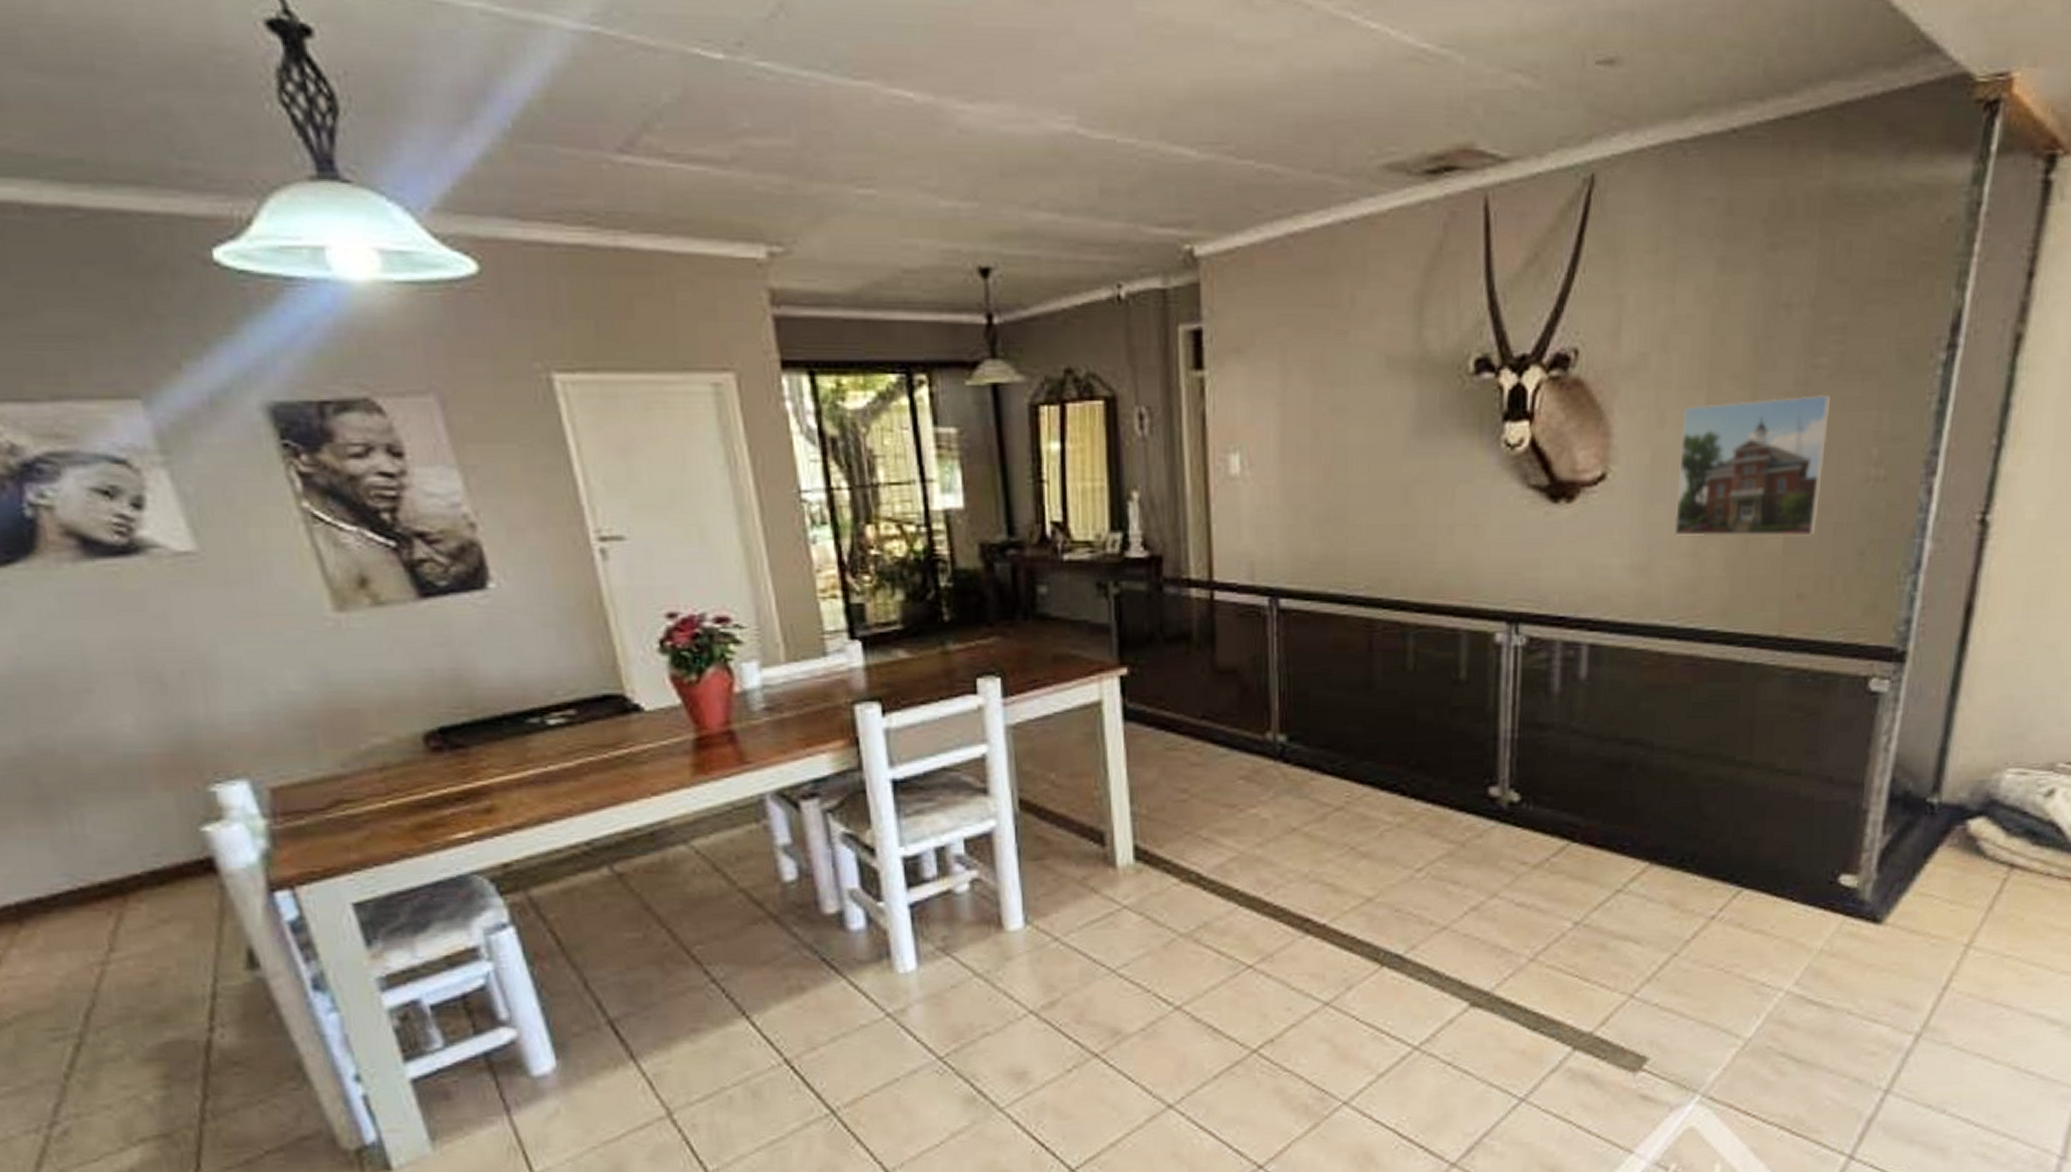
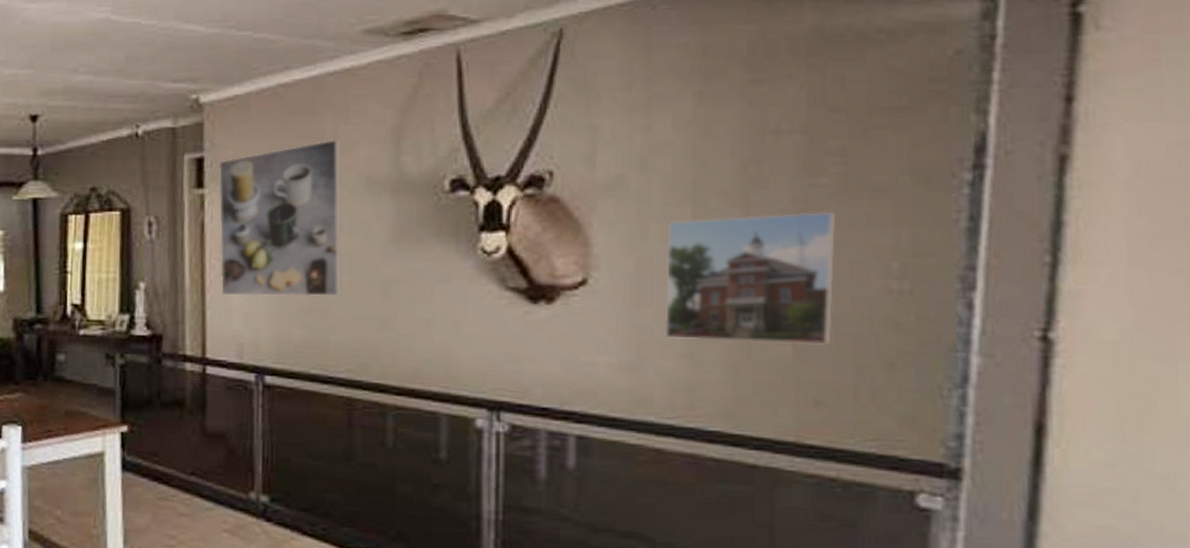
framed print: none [1219,308,1362,505] -> present [218,140,343,297]

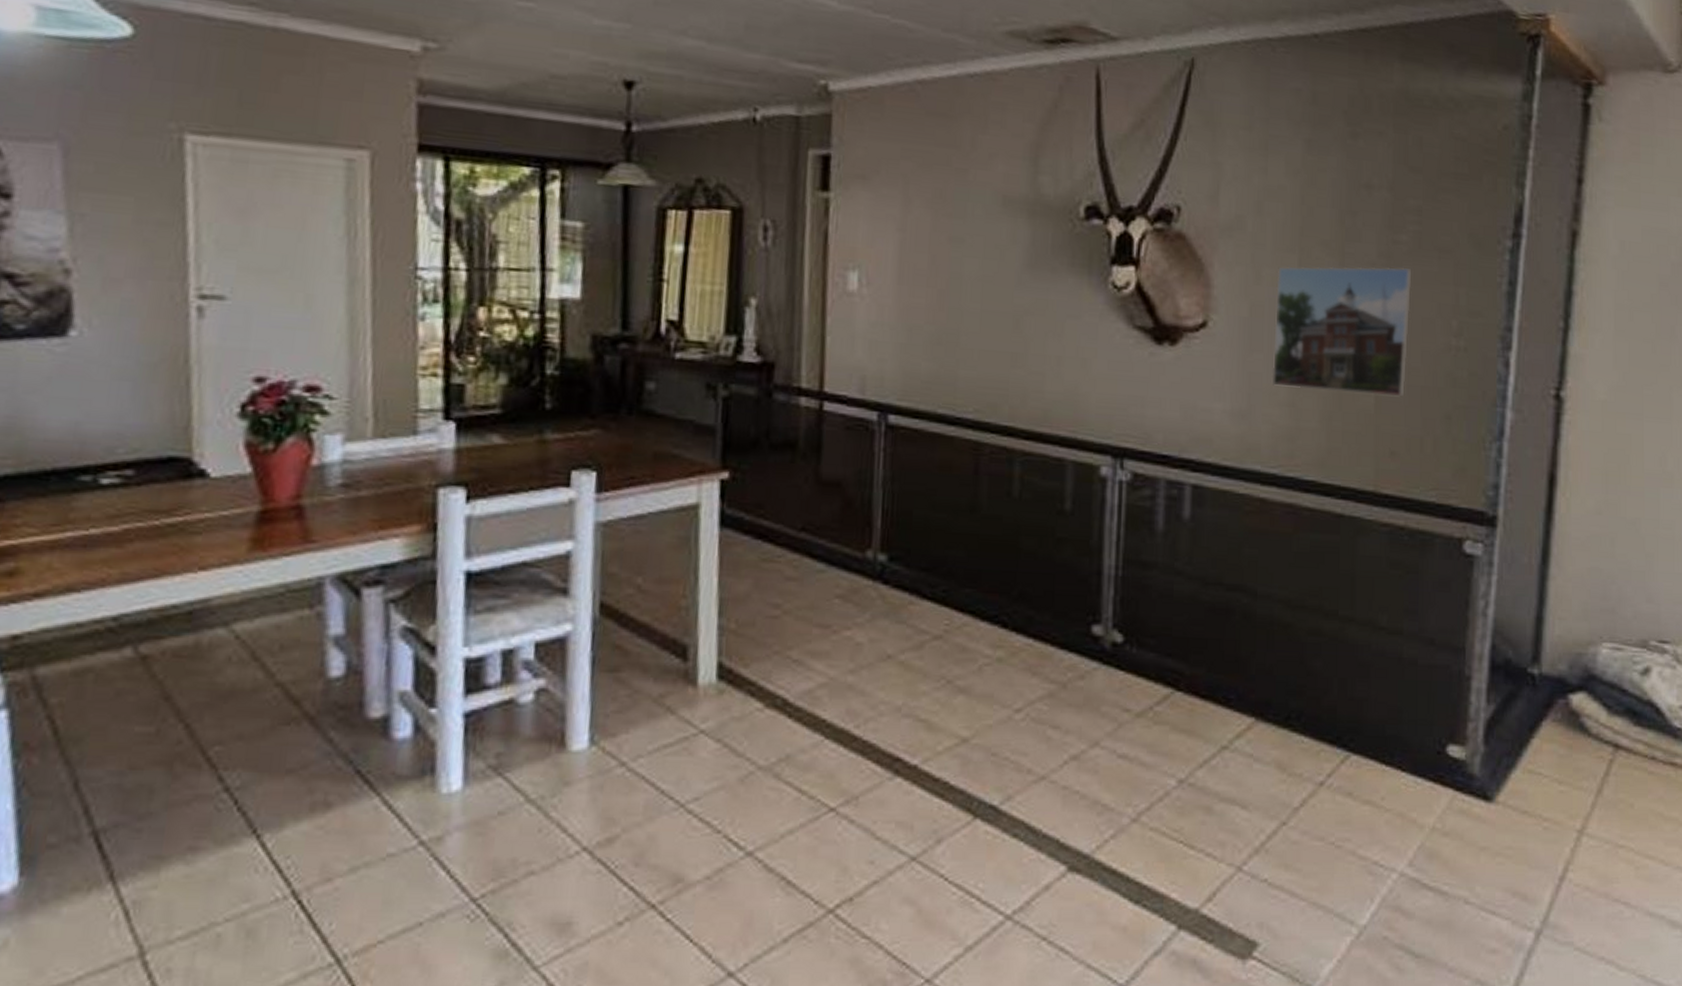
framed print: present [218,140,343,297] -> none [843,150,978,327]

